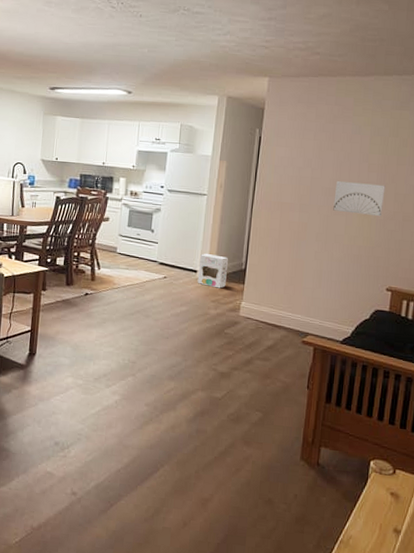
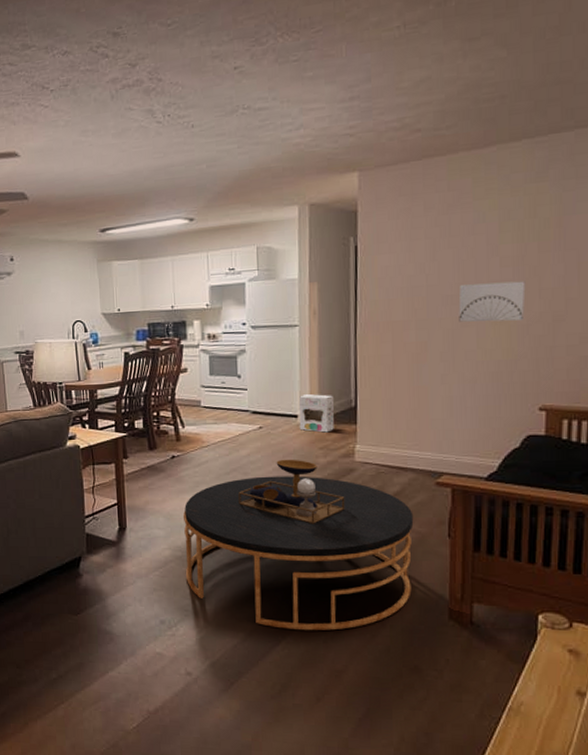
coffee table: none [83,307,282,463] -> present [182,459,414,631]

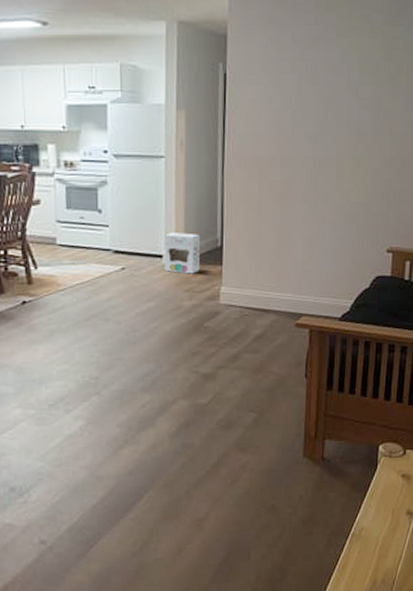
coffee table: present [182,459,414,631] -> none [35,302,274,483]
wall art: present [458,281,526,322] -> none [321,124,380,163]

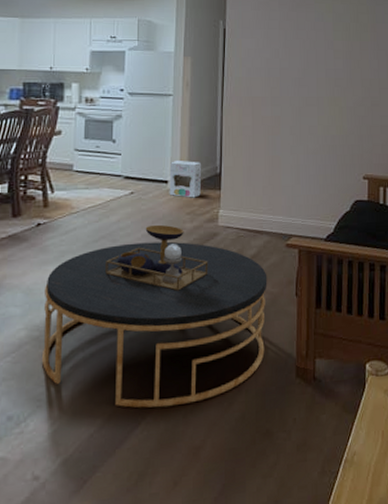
coffee table: none [35,302,274,483] -> present [41,224,268,408]

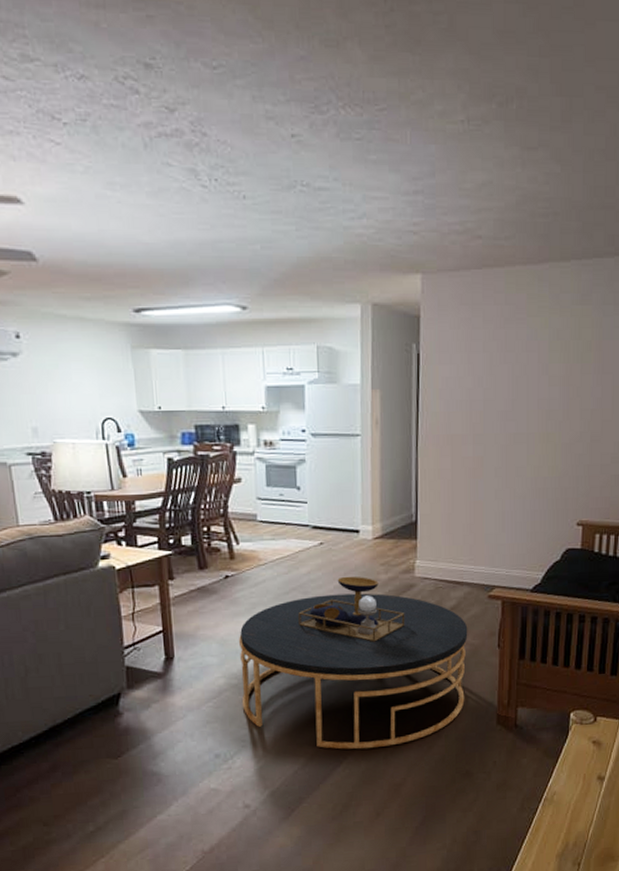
cardboard box: present [169,161,202,198] -> none [360,508,396,548]

